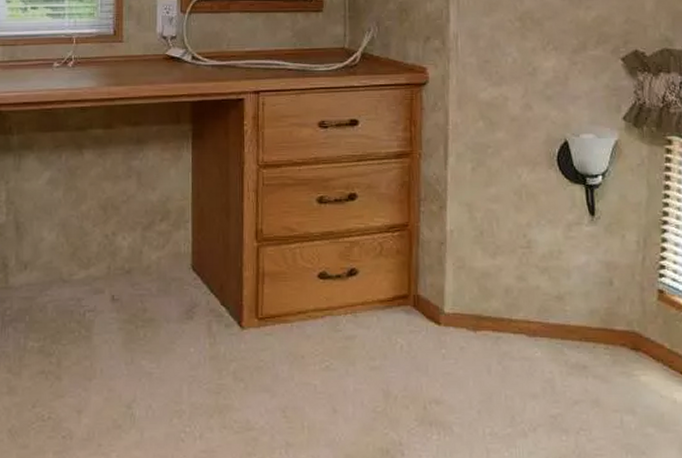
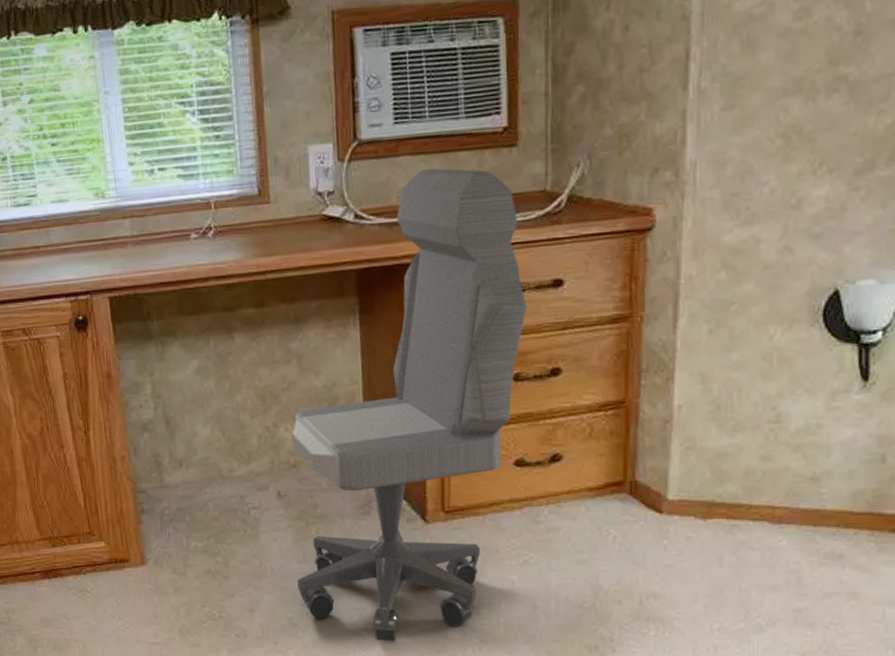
office chair: none [124,24,330,445] -> present [291,168,528,642]

